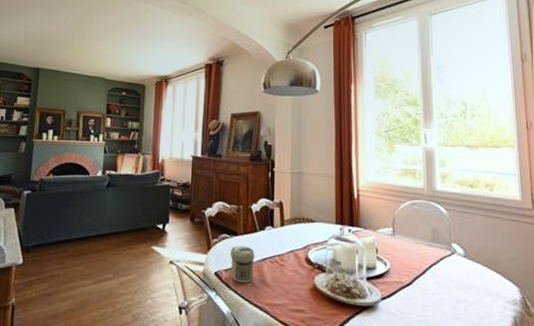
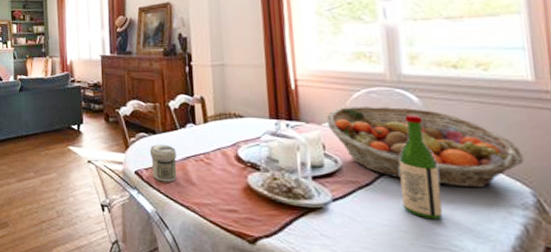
fruit basket: none [379,216,515,287] -> present [326,107,524,188]
wine bottle: none [431,225,461,315] -> present [398,116,443,220]

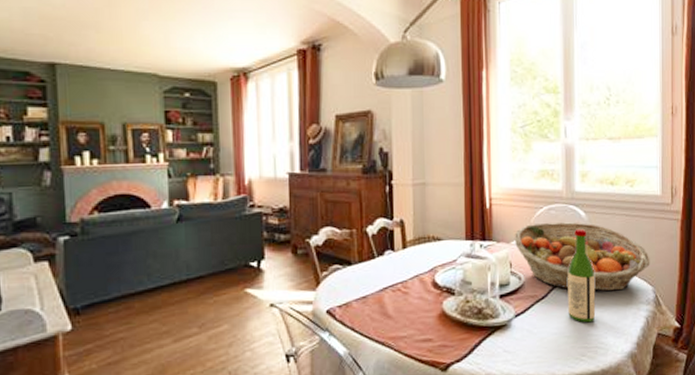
jar: present [149,144,177,182] -> none [343,276,374,319]

